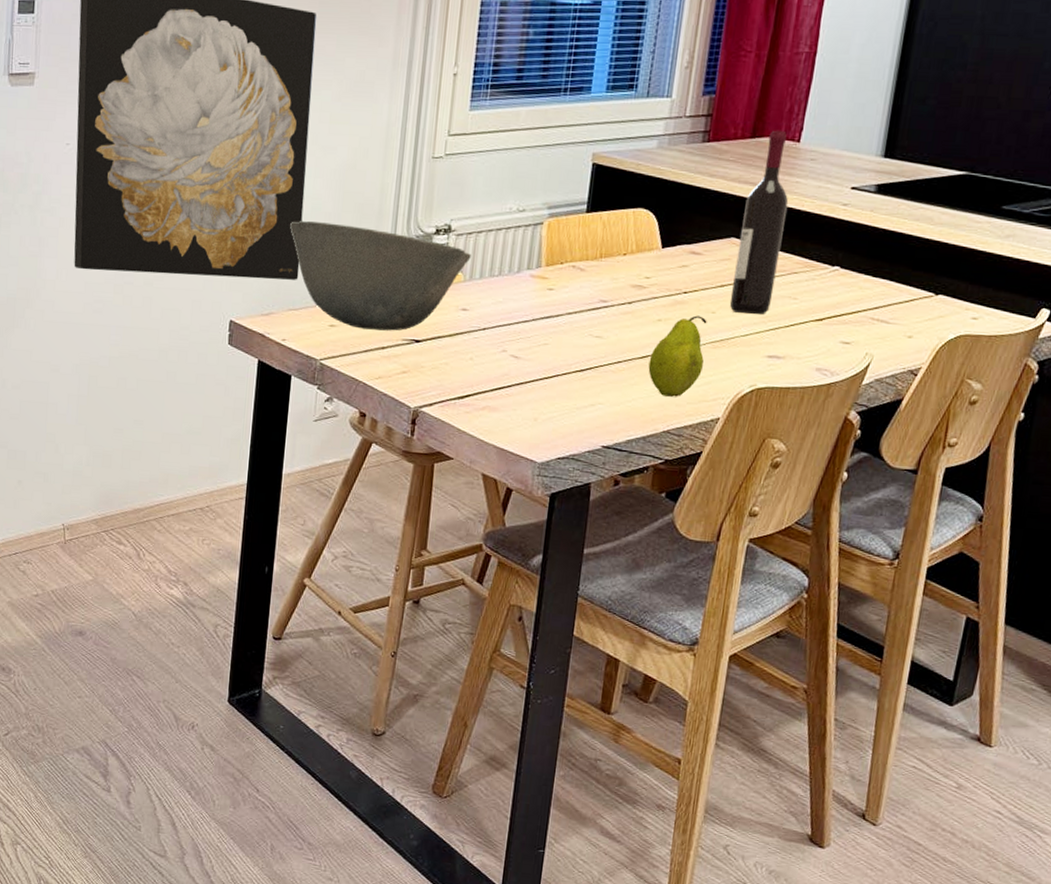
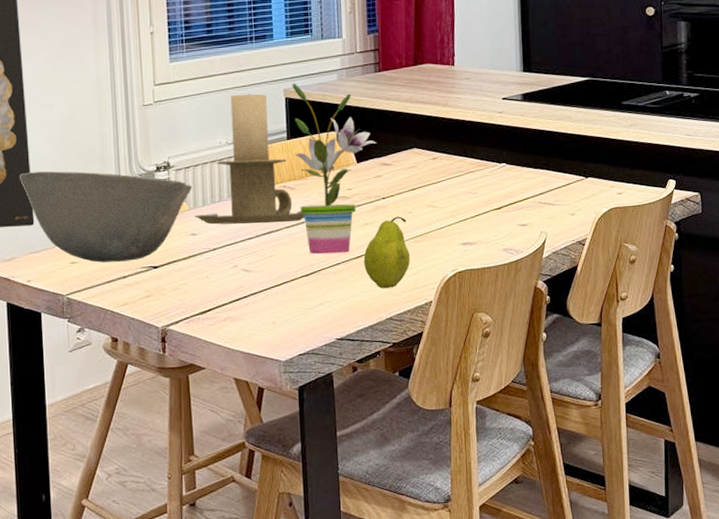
candle holder: none [469,154,592,308] -> present [194,93,305,225]
potted plant: none [586,146,689,351] -> present [292,82,376,255]
wine bottle: present [729,130,789,314] -> none [419,57,457,210]

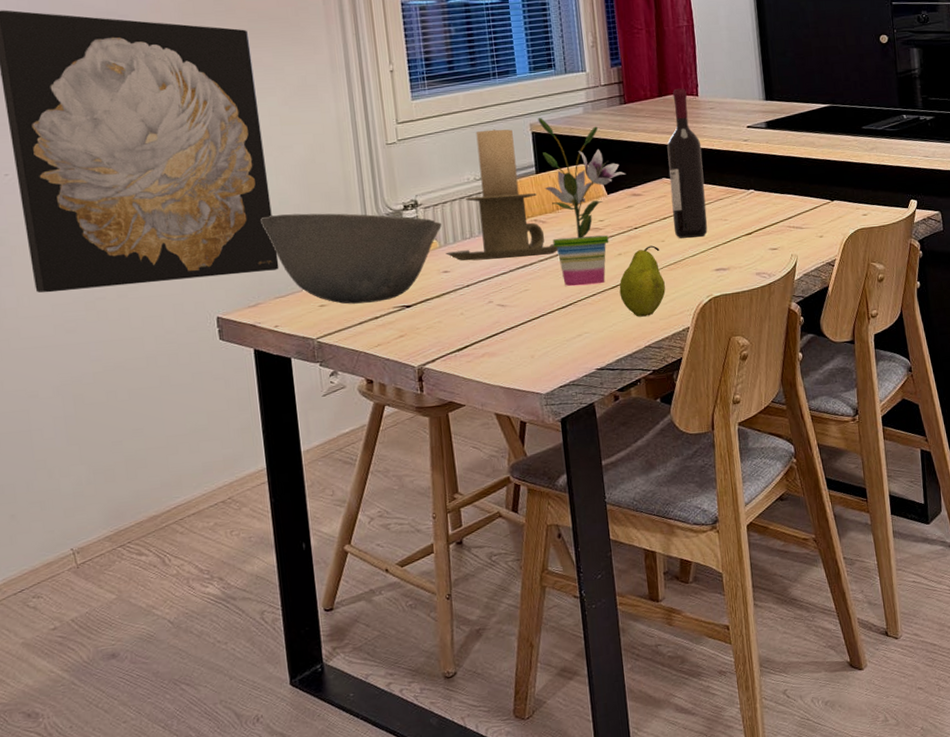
wine bottle: none [419,57,457,210] -> present [667,88,708,238]

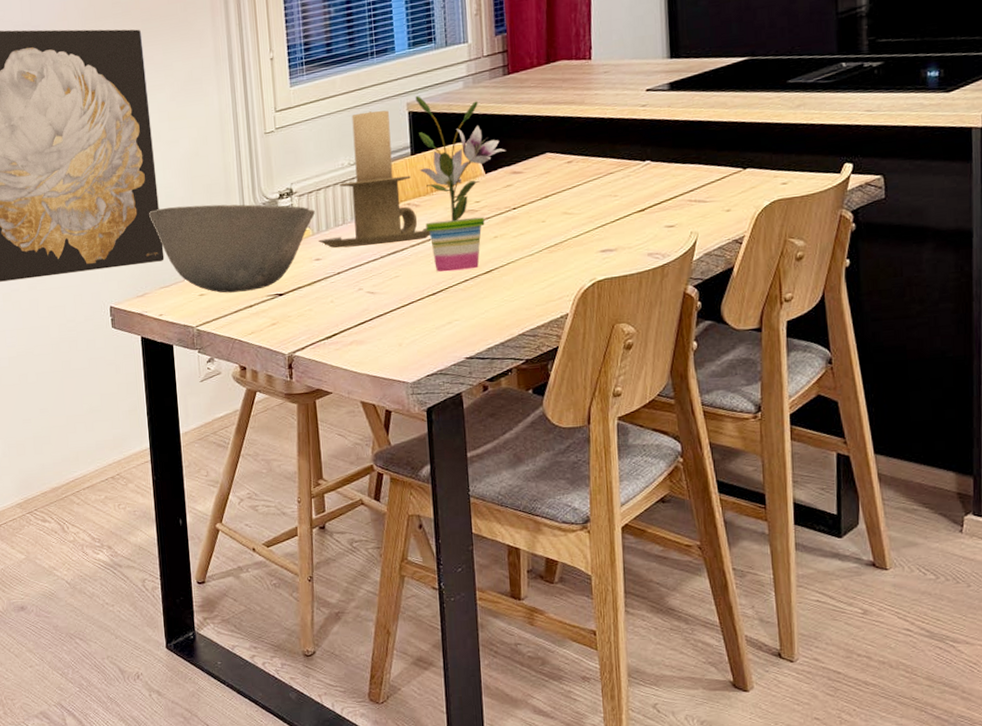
fruit: present [619,245,666,317] -> none [493,226,544,304]
wine bottle: present [667,88,708,238] -> none [553,52,595,218]

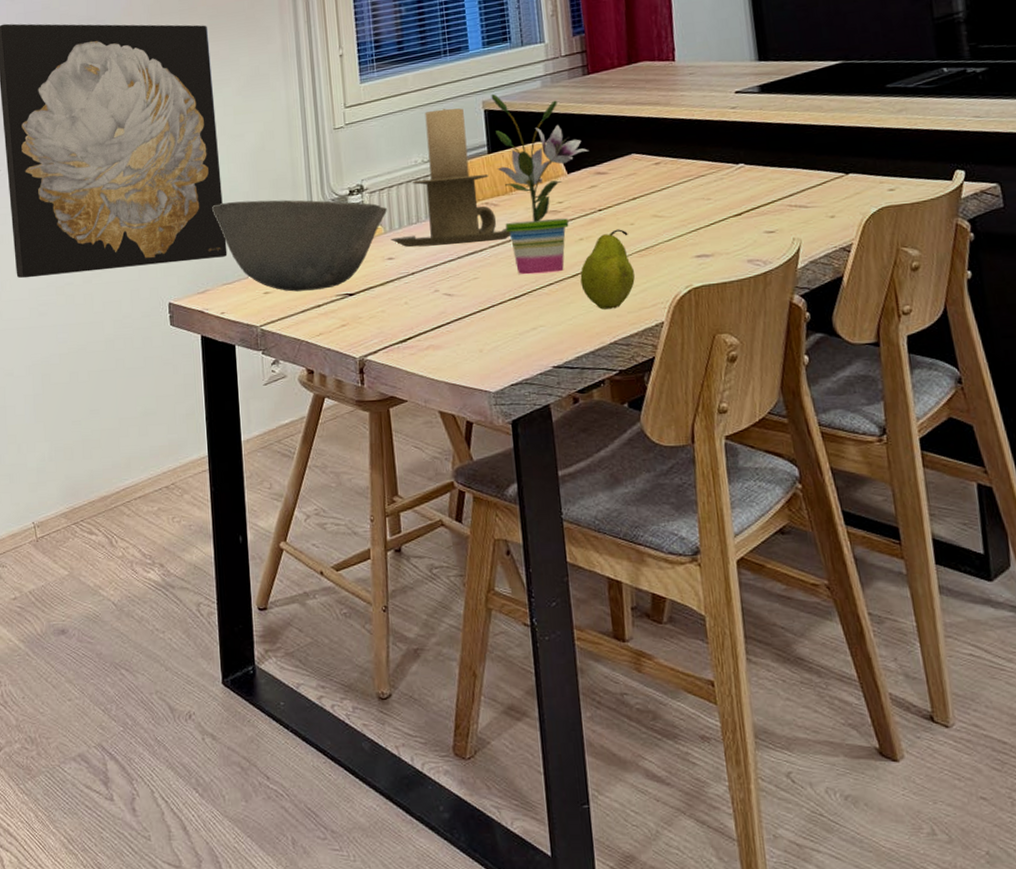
fruit: none [493,226,544,304] -> present [580,229,635,310]

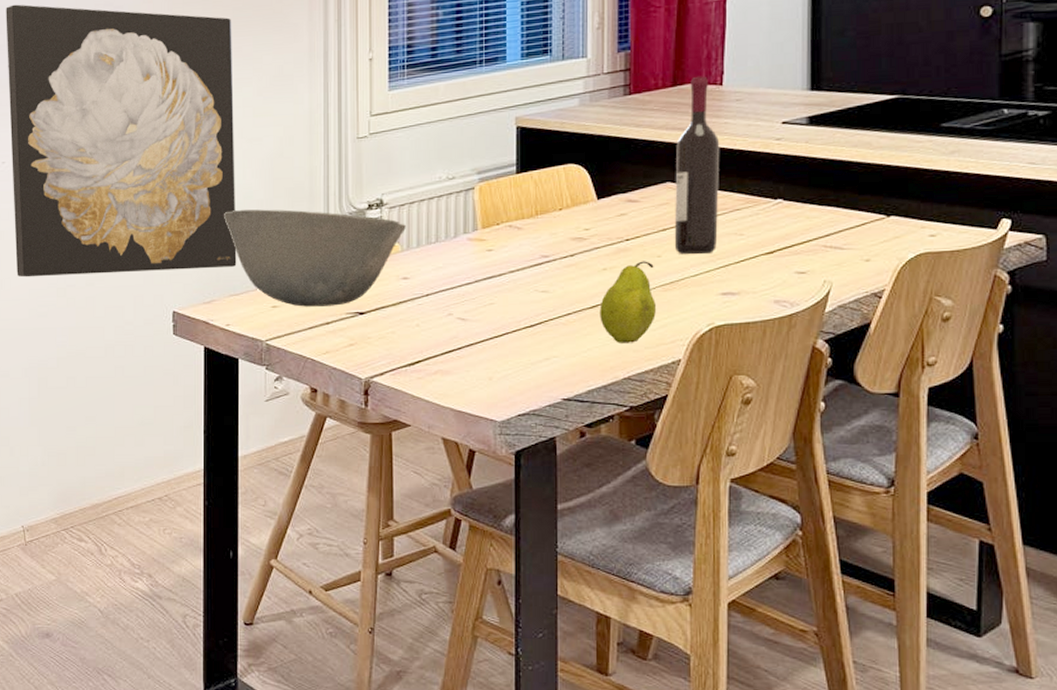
candle holder: present [391,108,512,248] -> none [407,123,533,268]
potted plant: present [491,93,588,275] -> none [524,109,621,303]
wine bottle: none [637,53,686,221] -> present [674,76,720,254]

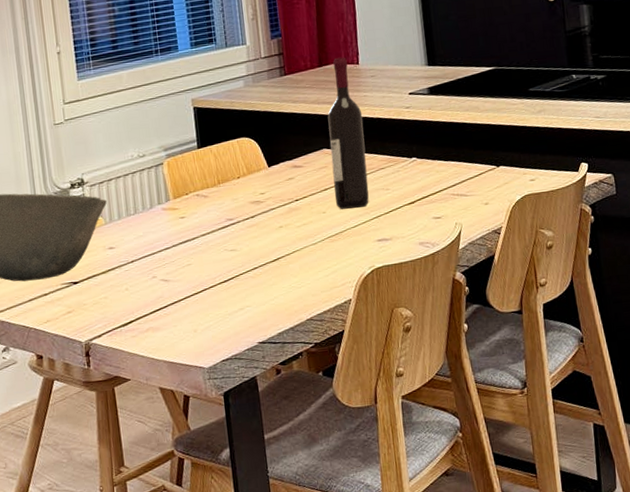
fruit: present [600,261,656,343] -> none [280,217,327,290]

